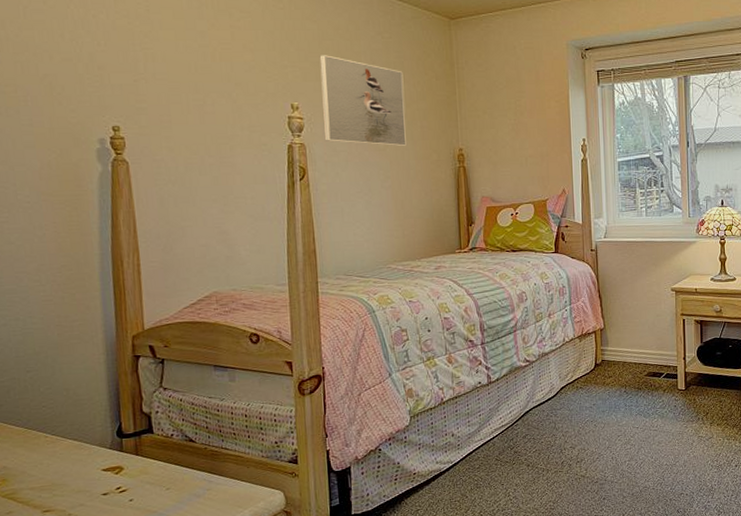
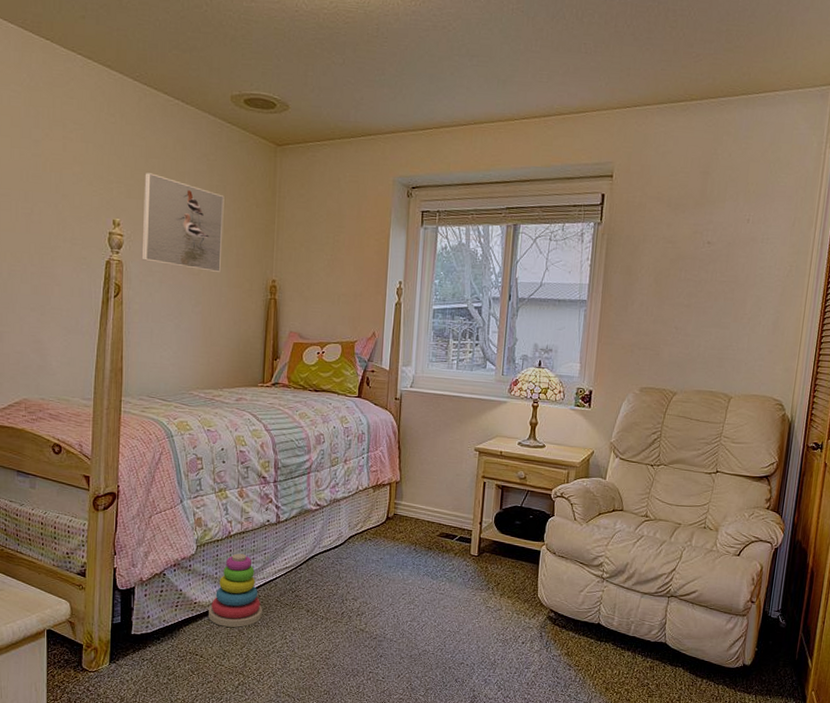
stacking toy: none [429,418,483,493] -> present [209,553,262,627]

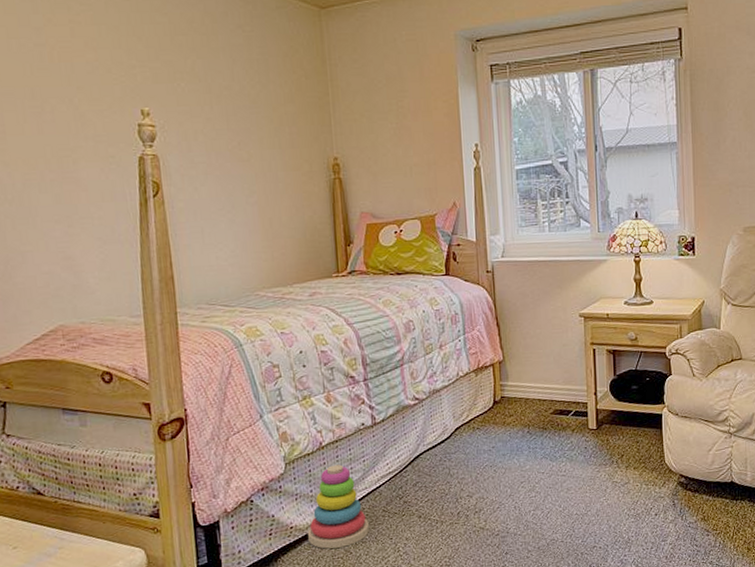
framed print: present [141,173,225,272] -> none [171,52,274,156]

